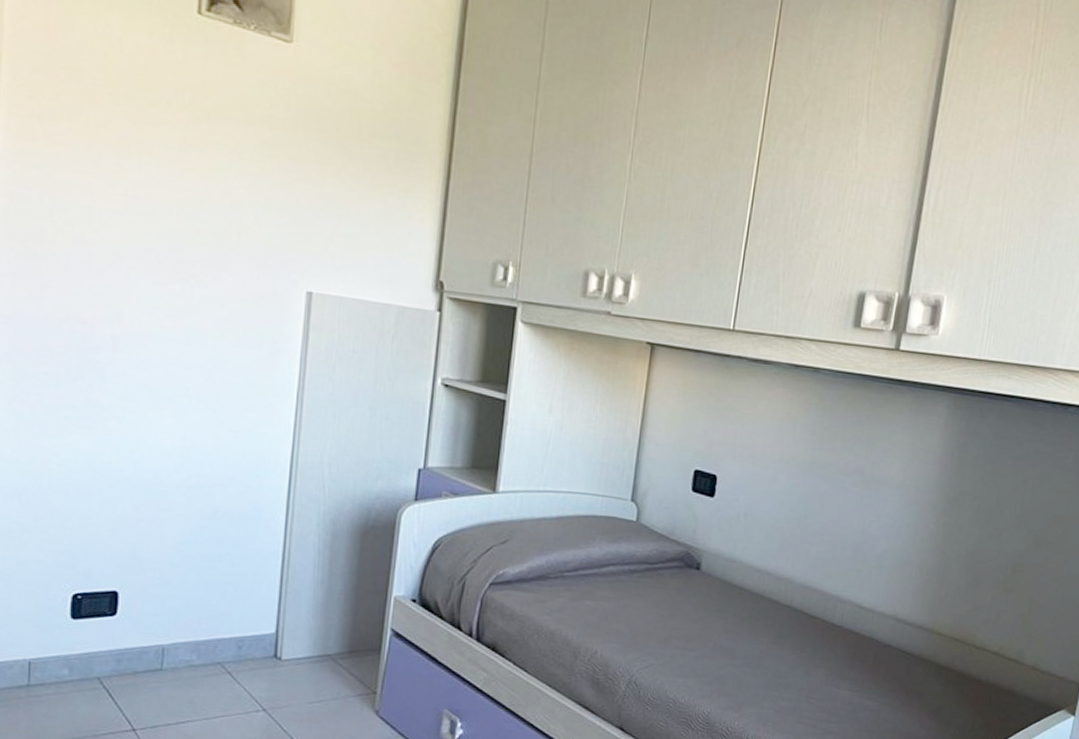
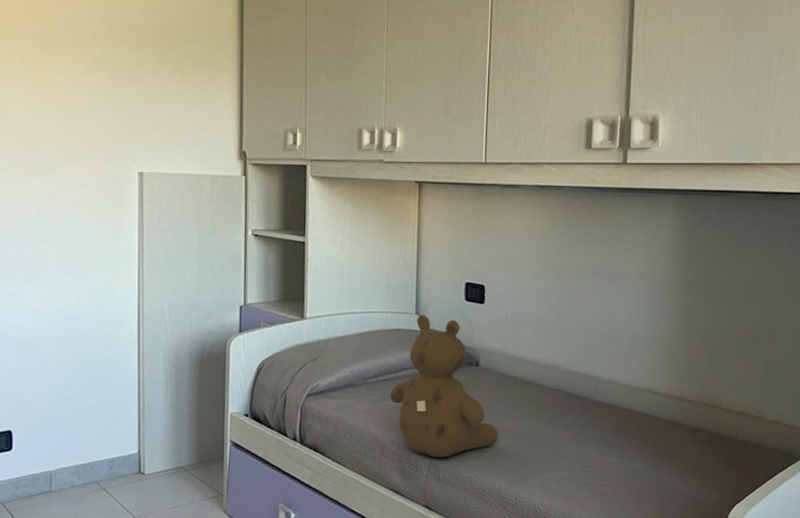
teddy bear: none [589,502,715,673] -> present [389,314,499,458]

